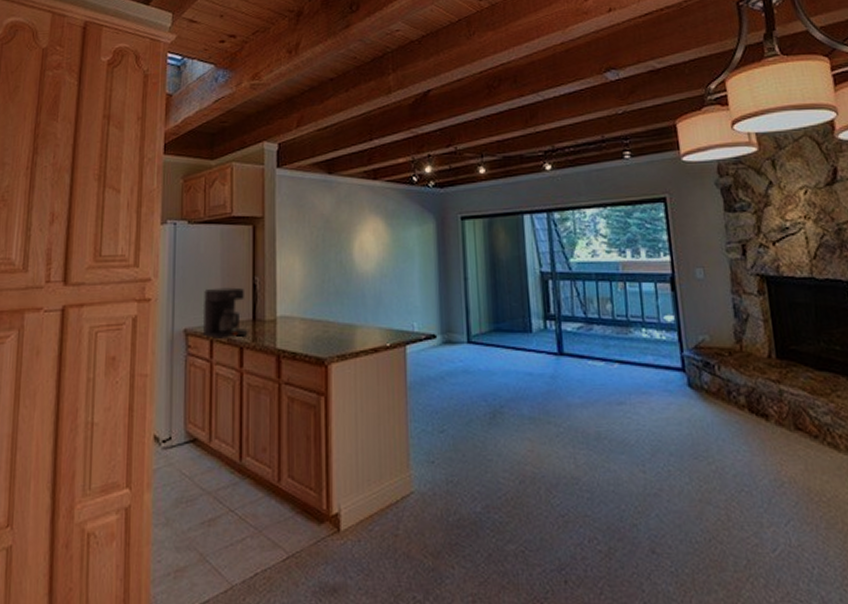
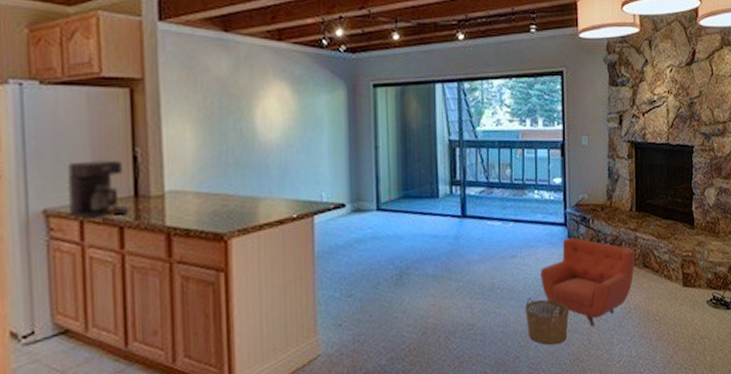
basket: none [640,453,698,516] -> present [525,297,569,345]
armchair: none [656,386,783,498] -> present [540,237,636,326]

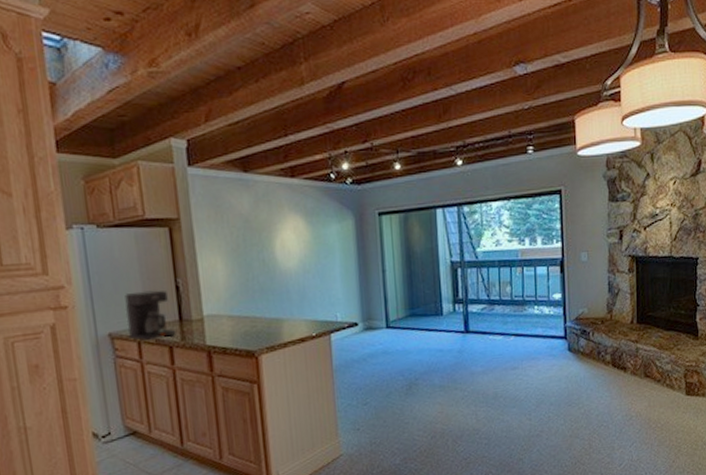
basket: present [525,297,569,345] -> none [527,405,570,449]
armchair: present [540,237,636,326] -> none [541,349,637,432]

